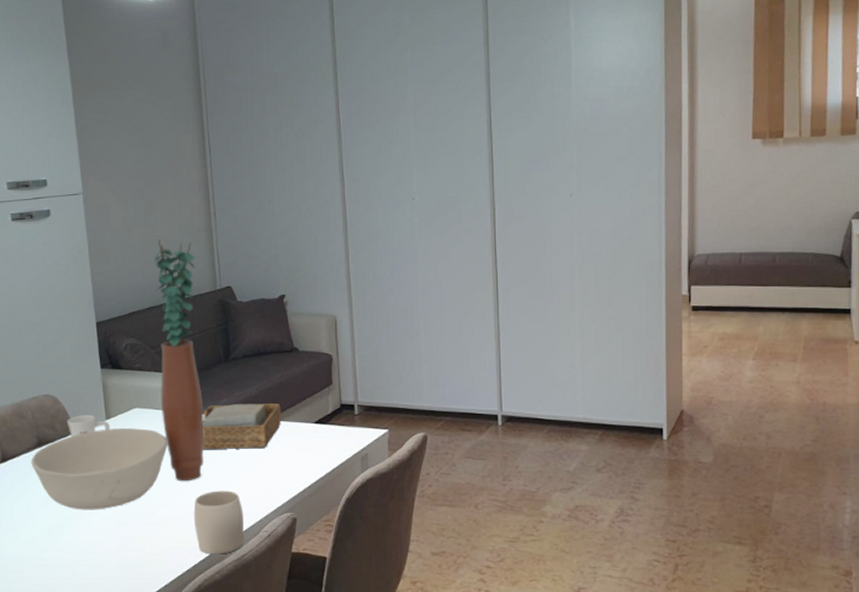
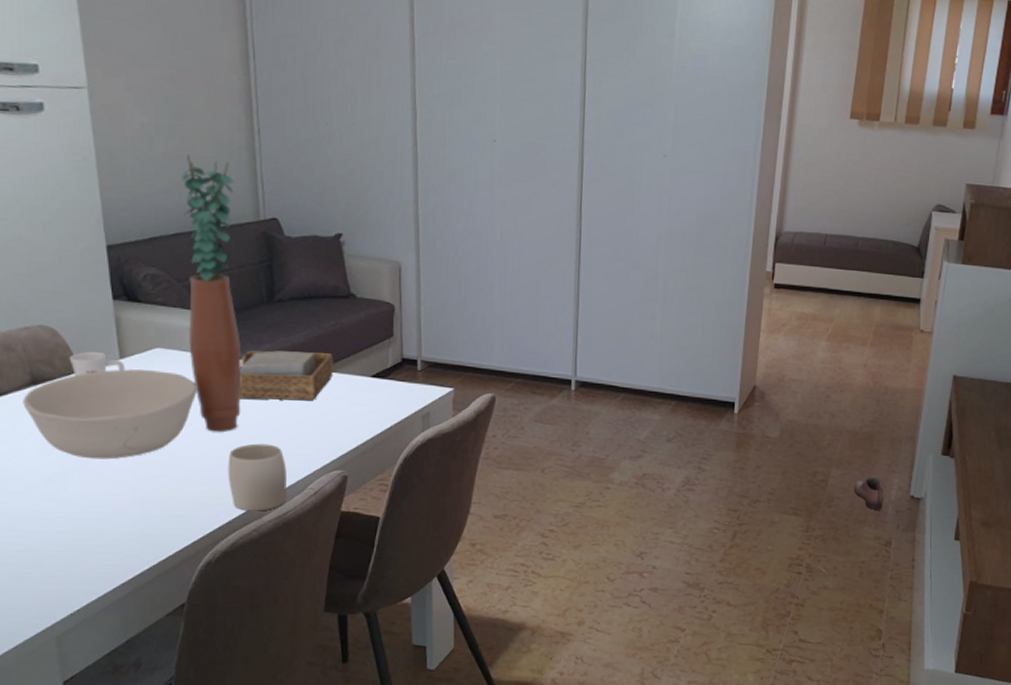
shoe: none [801,500,837,536] -> present [854,477,884,510]

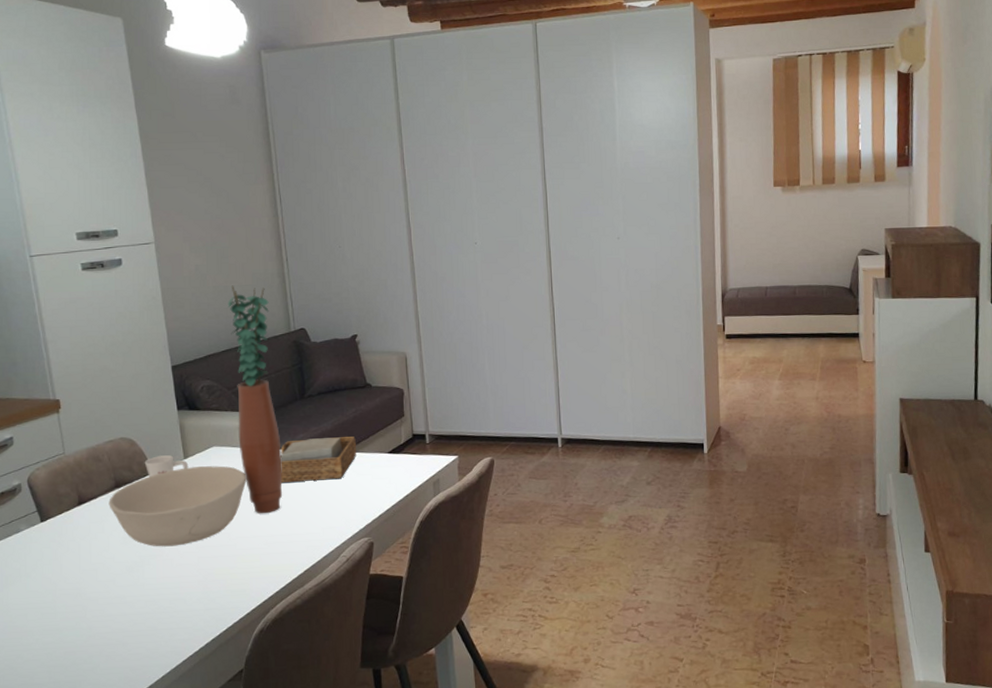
mug: present [227,443,287,511] -> none [274,520,323,581]
shoe: present [854,477,884,510] -> none [822,499,852,530]

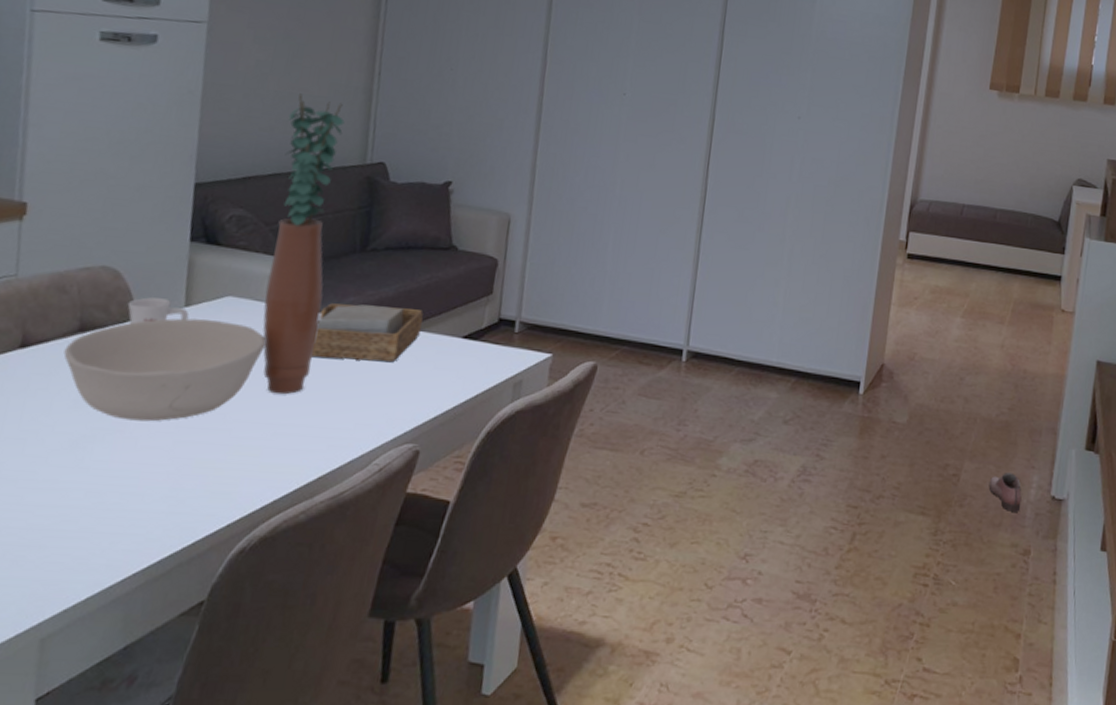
shoe: none [822,499,852,530] -> present [989,473,1022,512]

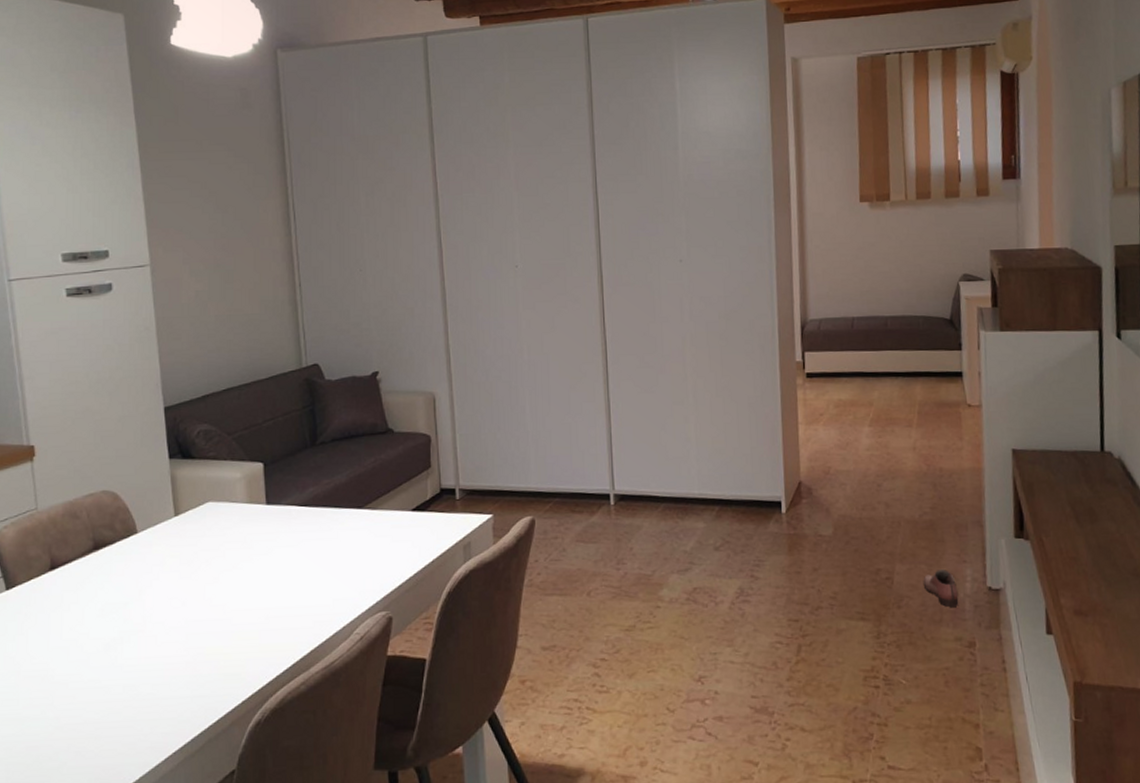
bowl: present [63,318,266,422] -> none [85,524,246,621]
mug: present [127,297,189,325] -> none [128,512,180,538]
vase: present [262,93,345,394] -> none [231,314,288,581]
napkin holder: present [312,303,424,363] -> none [286,491,376,546]

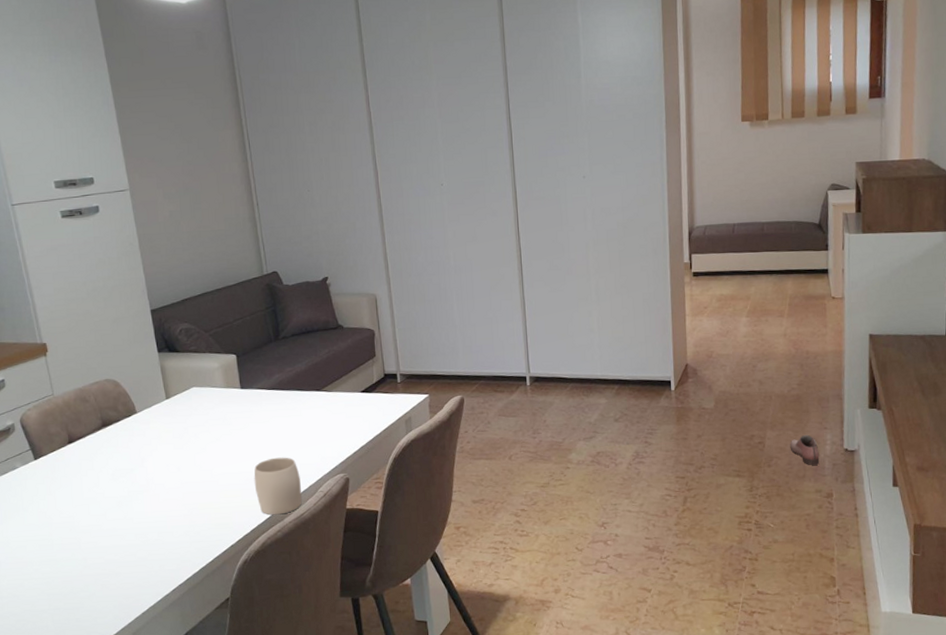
mug: none [275,590,333,663] -> present [254,457,302,515]

